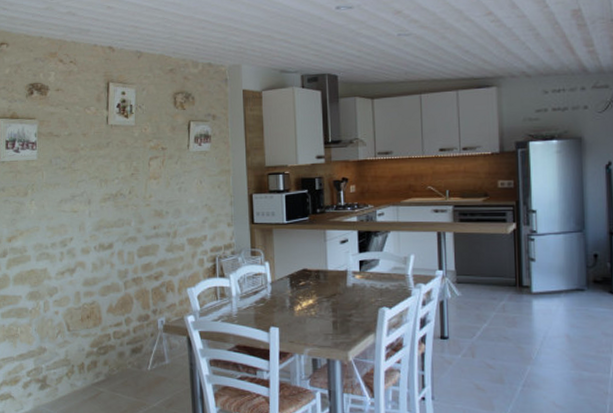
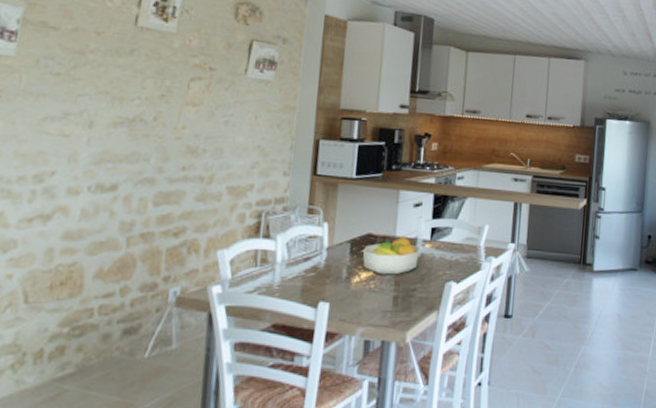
fruit bowl: none [300,269,351,303] -> present [362,236,420,275]

